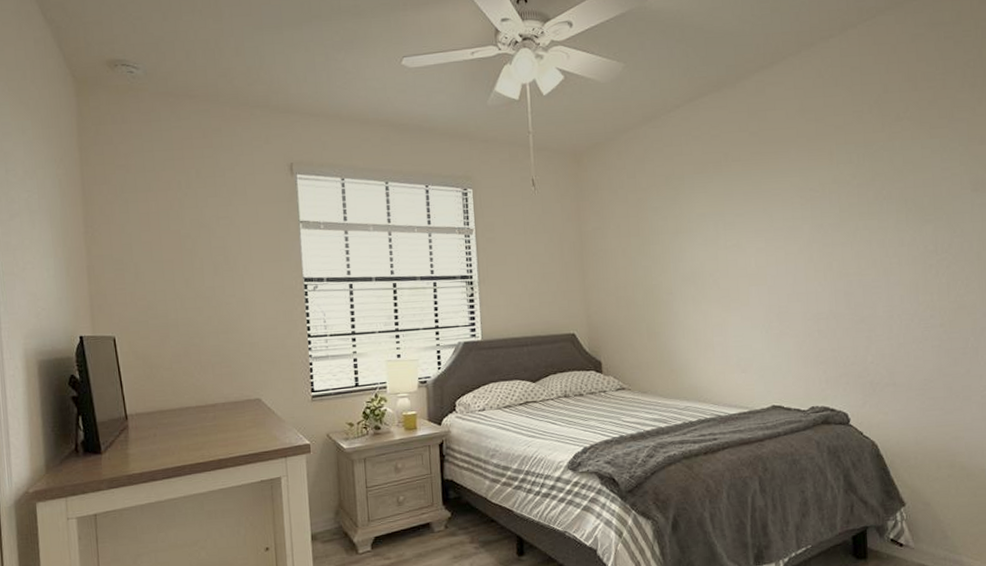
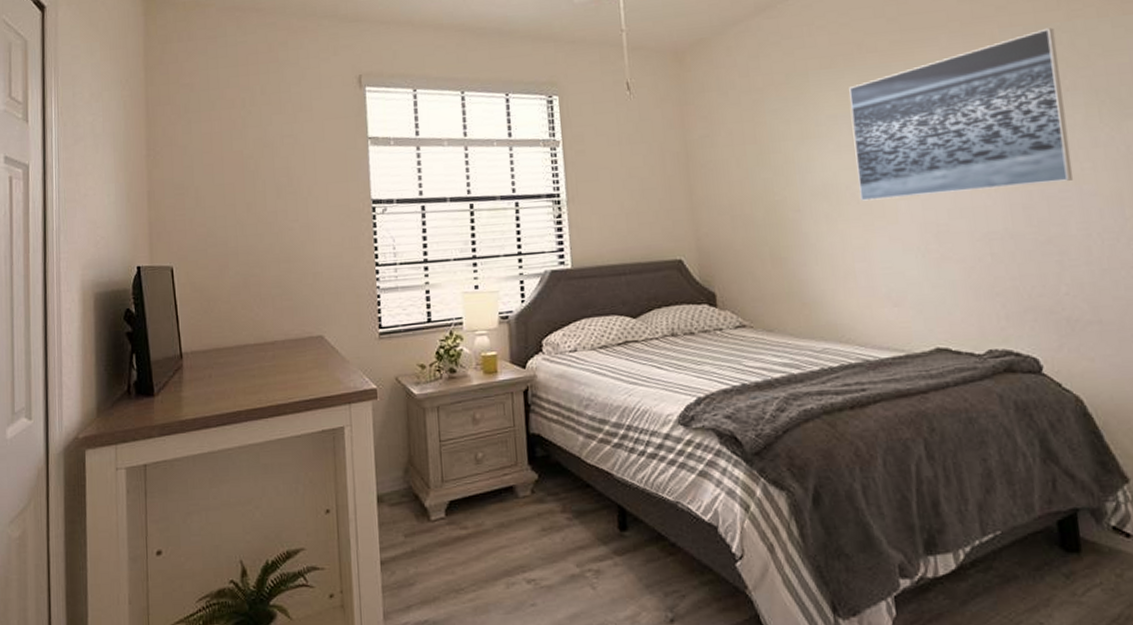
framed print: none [716,146,884,286] -> present [849,27,1073,201]

